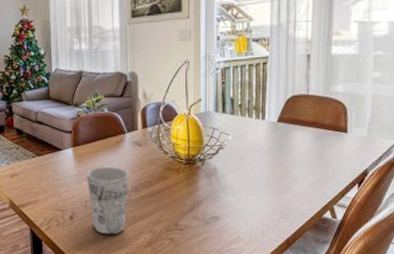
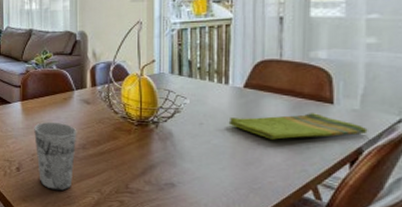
dish towel: none [264,142,372,168] -> present [228,113,368,140]

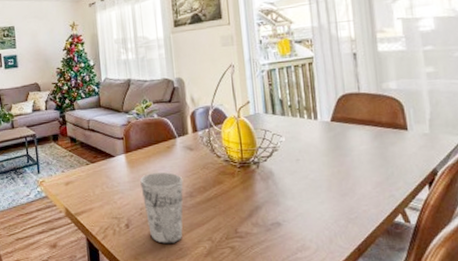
dish towel: present [228,113,368,140] -> none [321,140,439,169]

